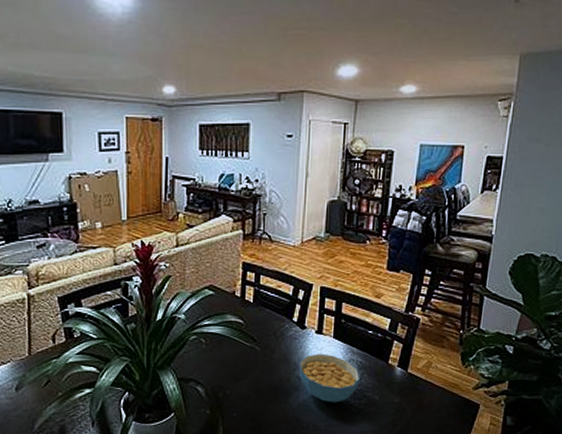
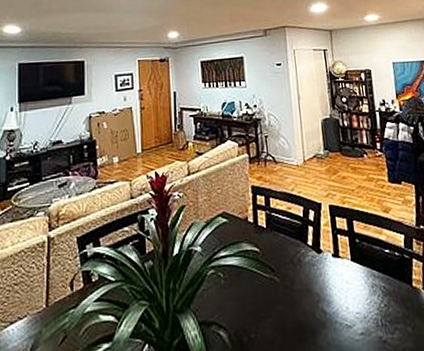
cereal bowl: present [299,353,360,403] -> none [322,280,388,340]

